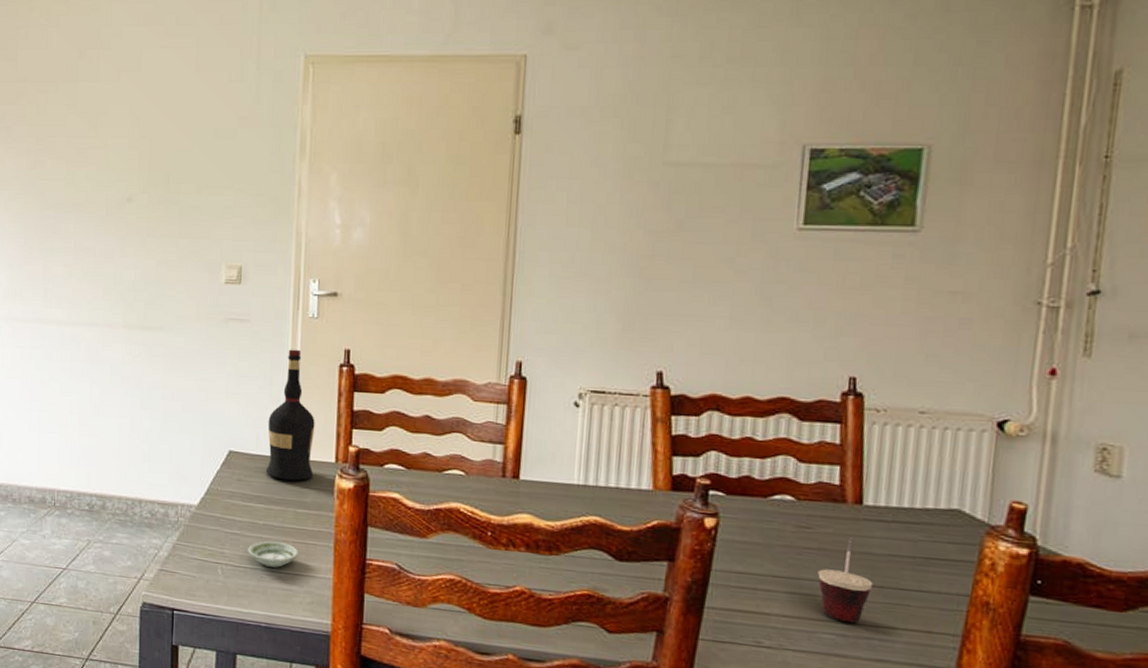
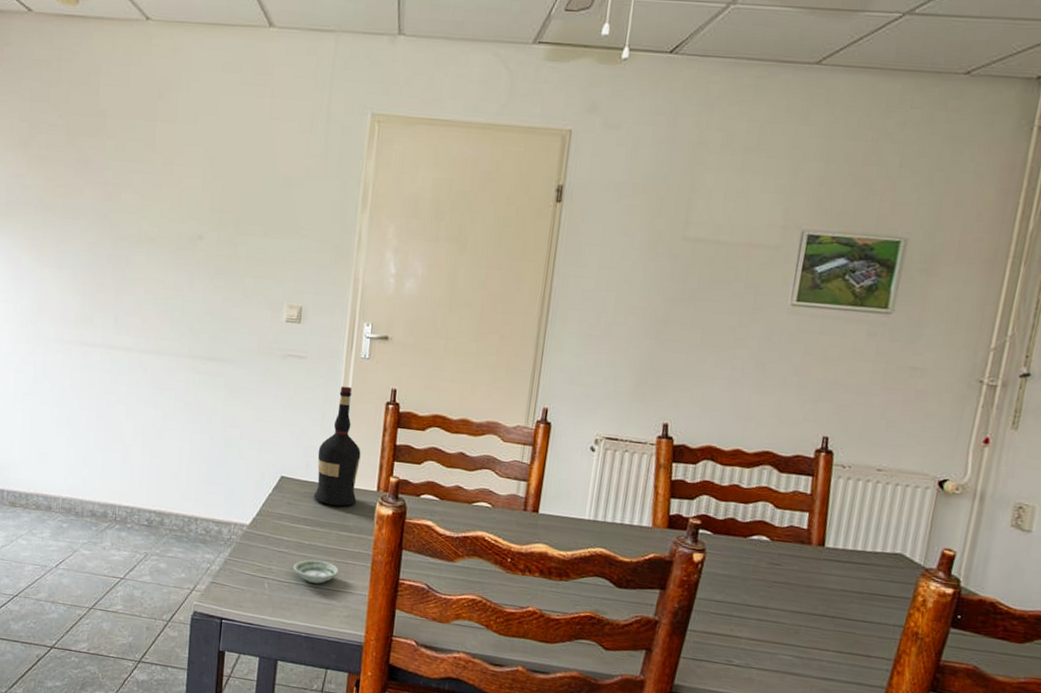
cup: present [817,538,874,623] -> none [783,575,828,647]

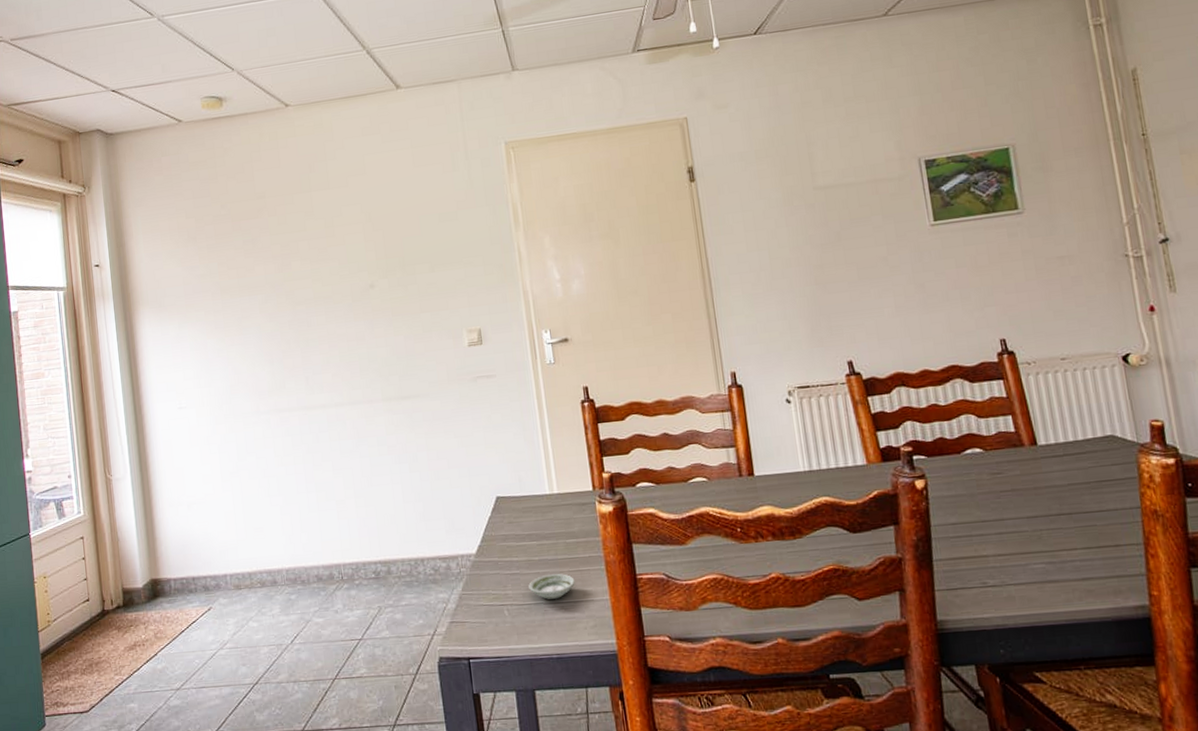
liquor: present [313,386,361,506] -> none [526,394,576,515]

